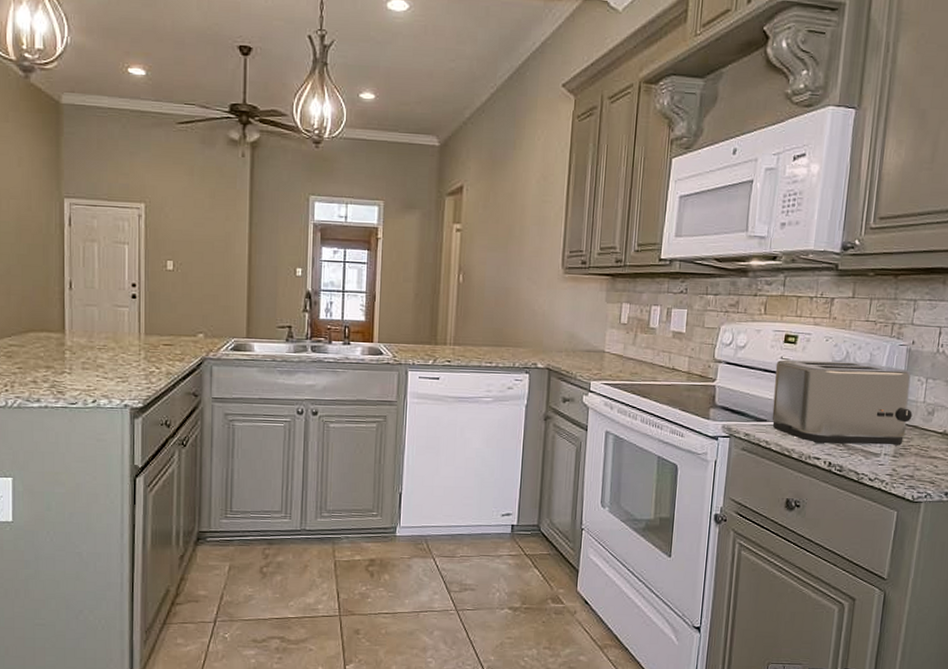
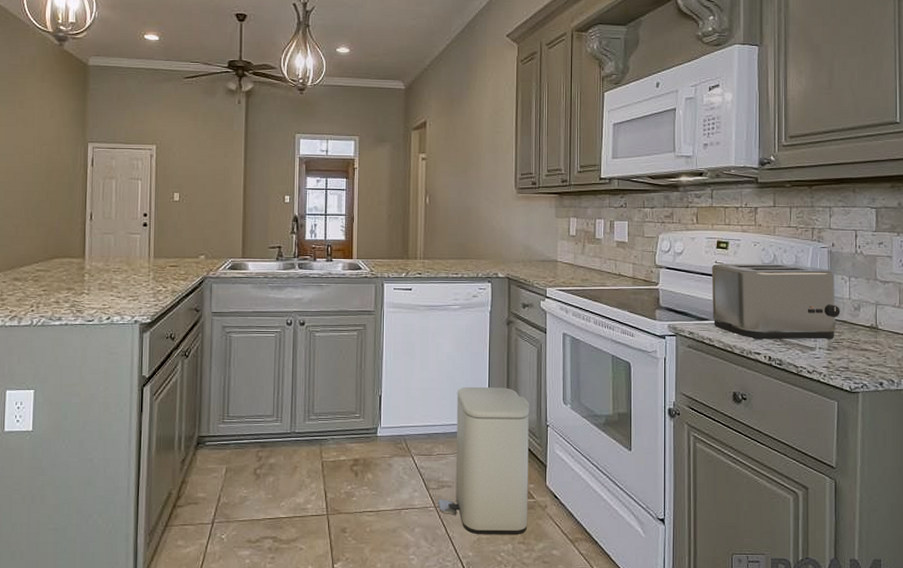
pedal bin: none [459,486,565,640] -> present [437,387,530,534]

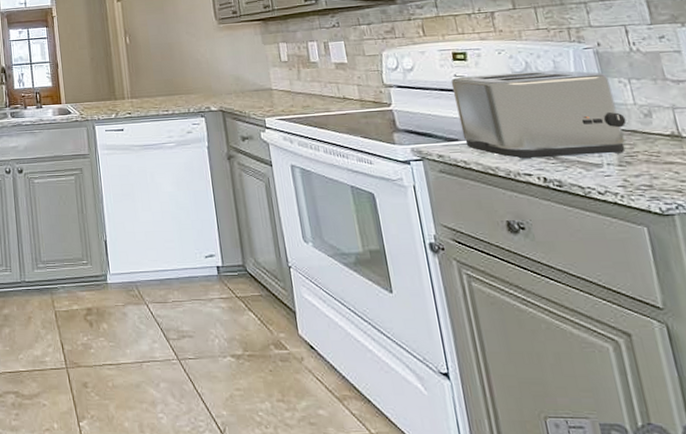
pedal bin: present [437,387,530,534] -> none [179,227,285,391]

